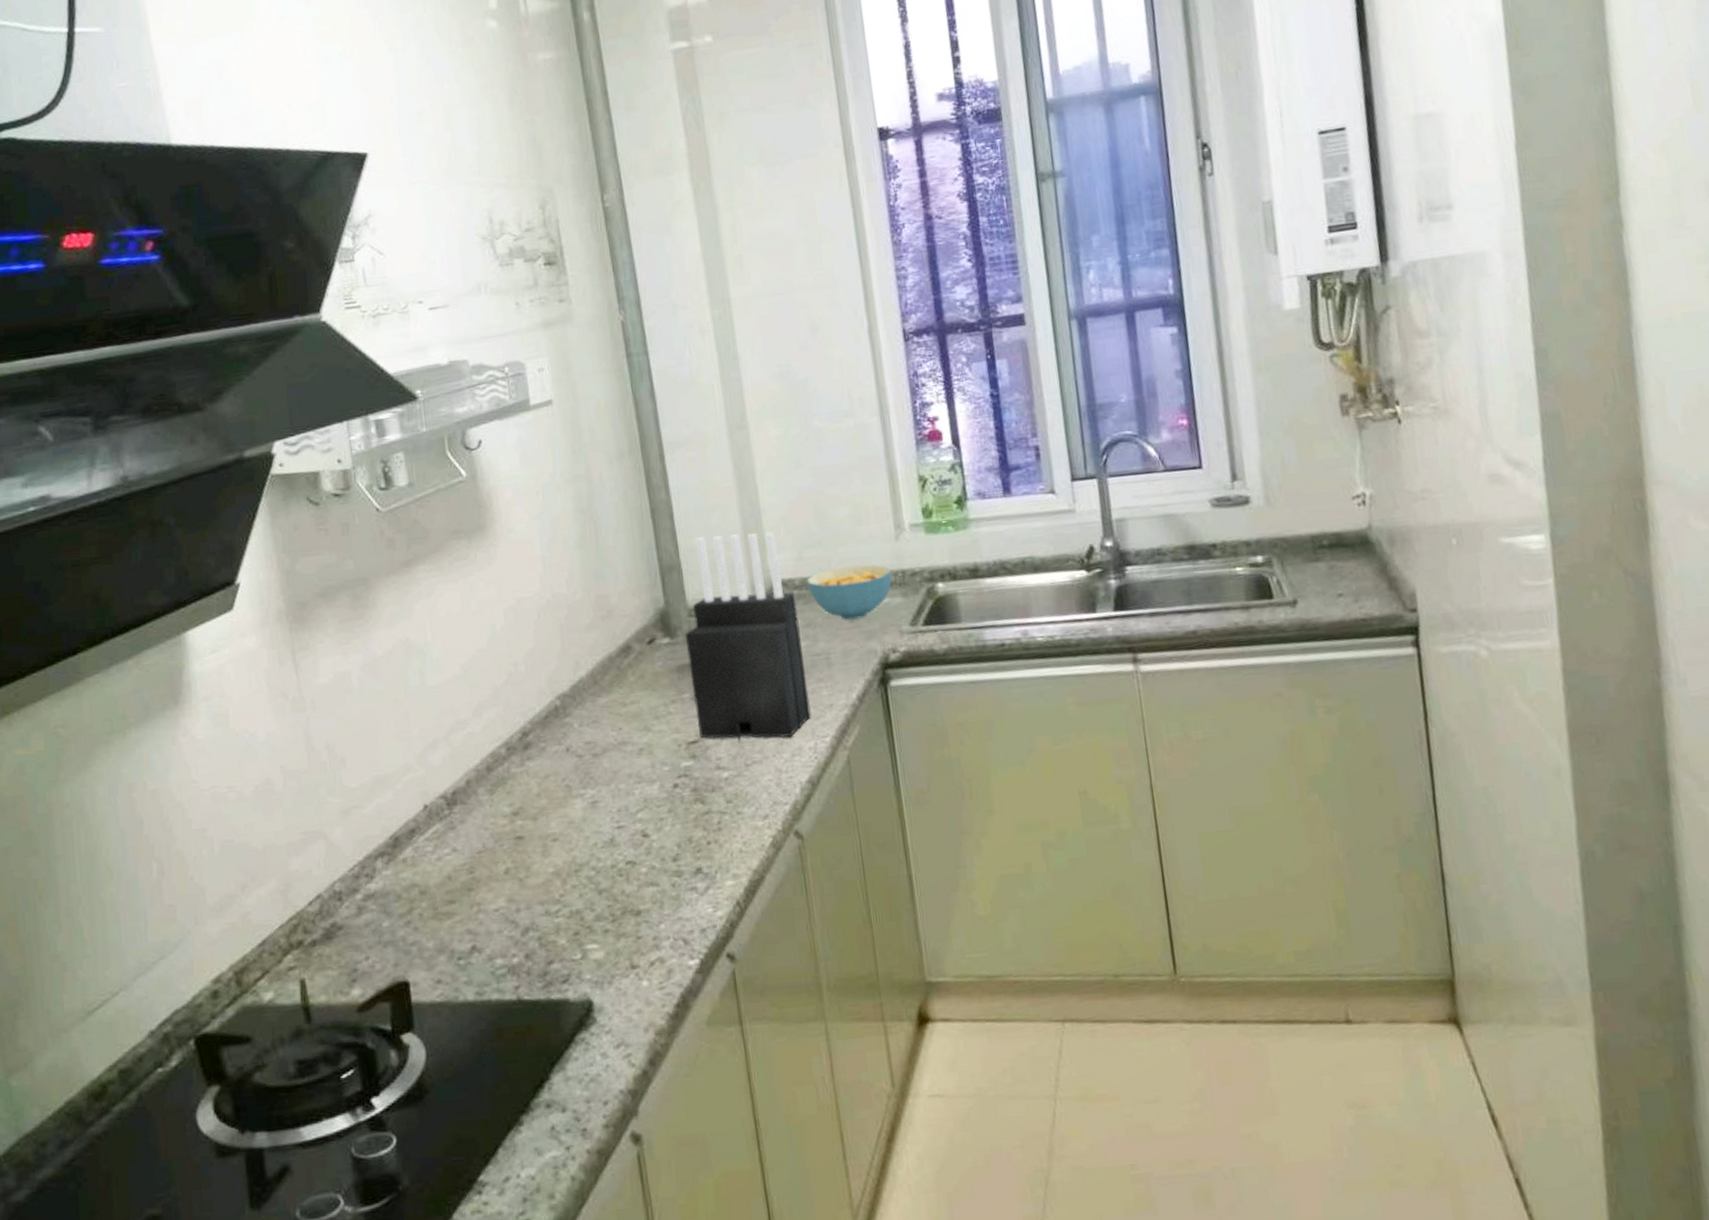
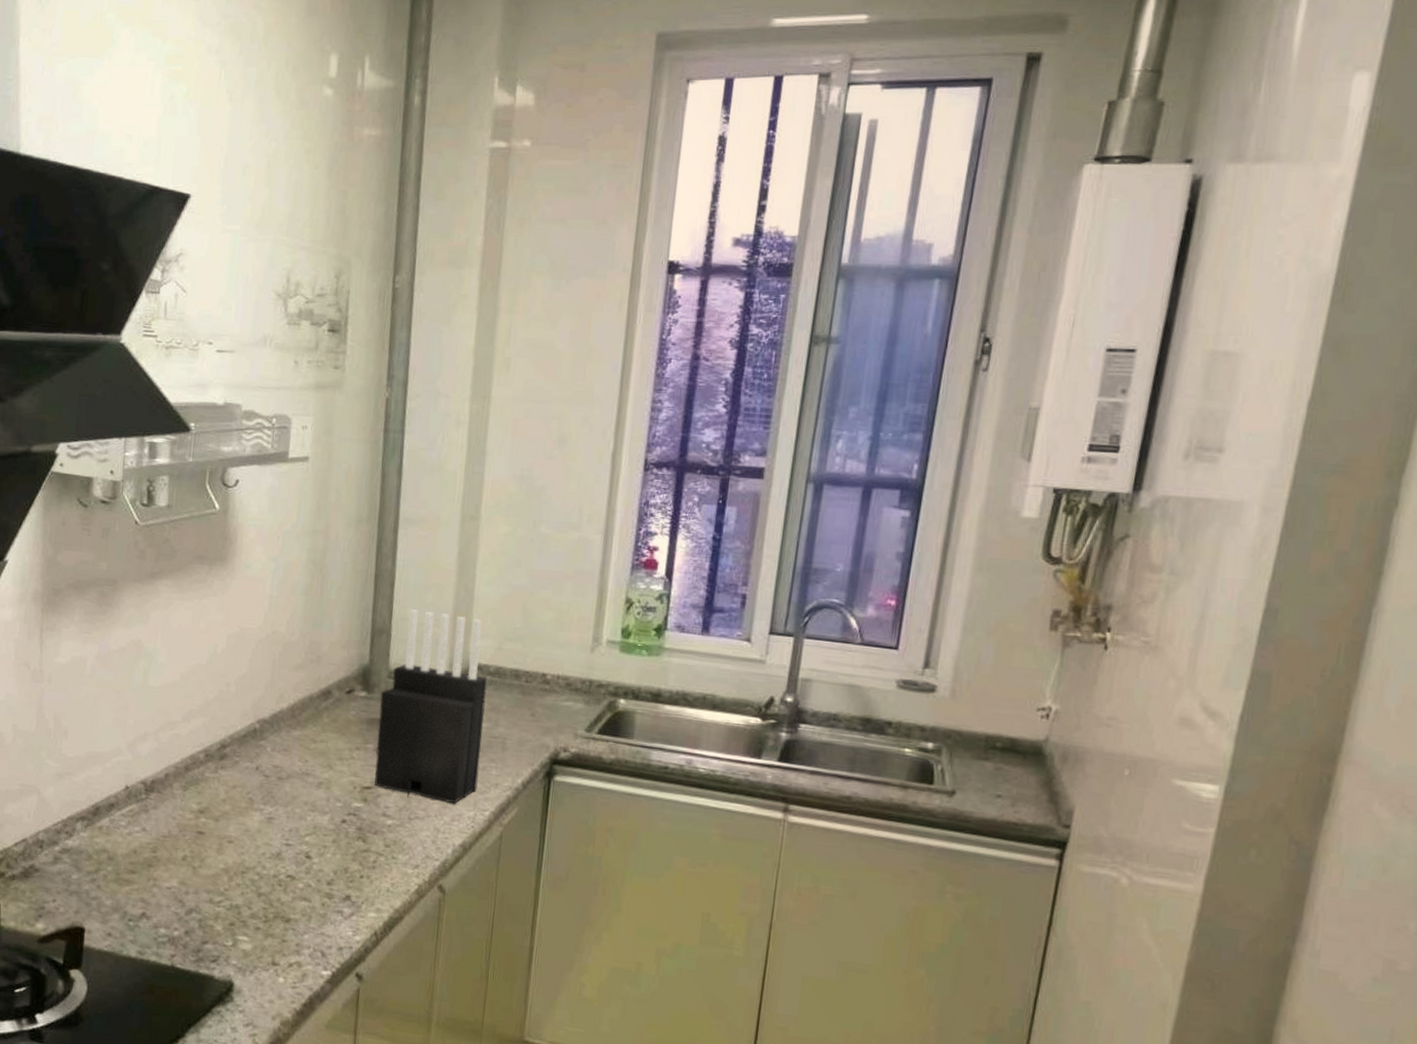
cereal bowl: present [806,565,893,620] -> none [500,664,580,715]

